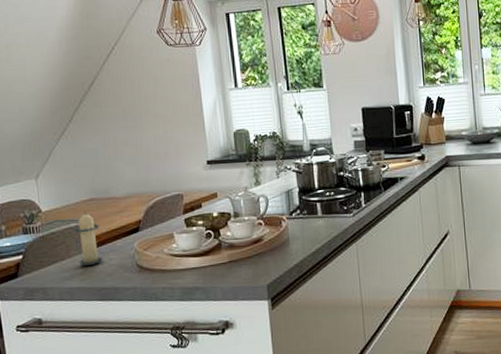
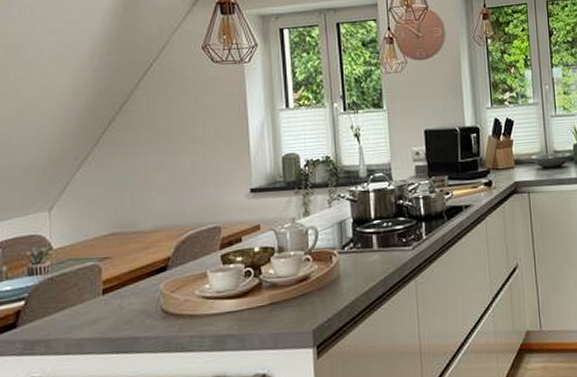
candle: present [73,211,103,267] -> none [89,247,122,313]

